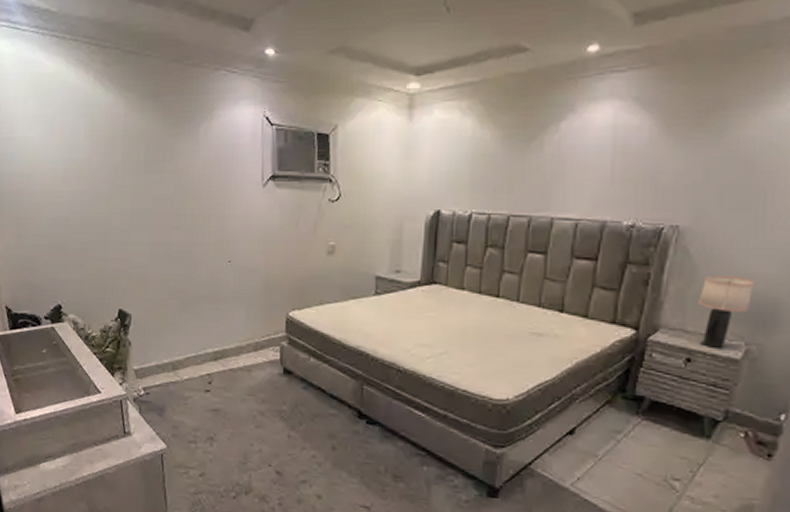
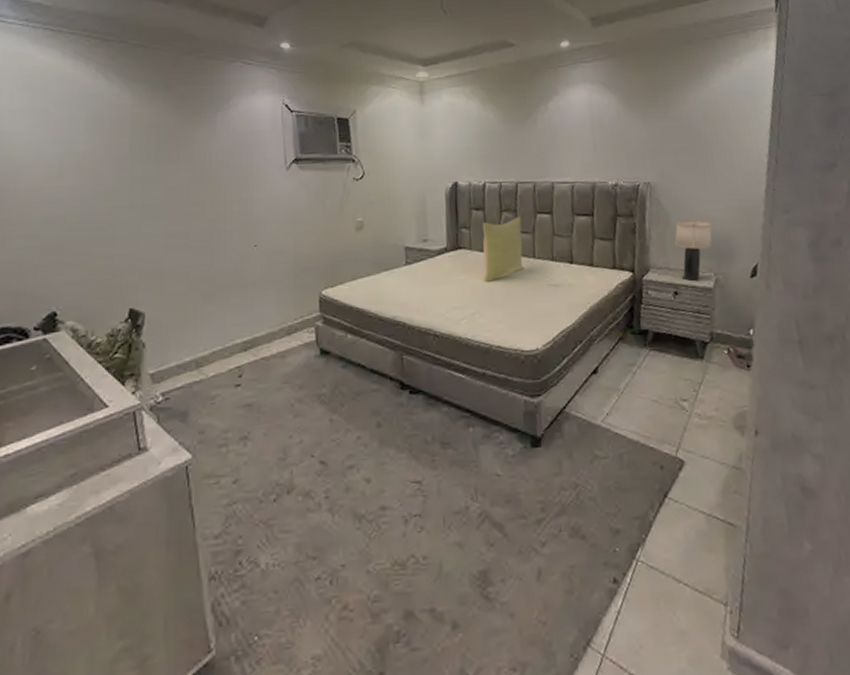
pillow: none [456,254,508,322] -> present [482,216,524,282]

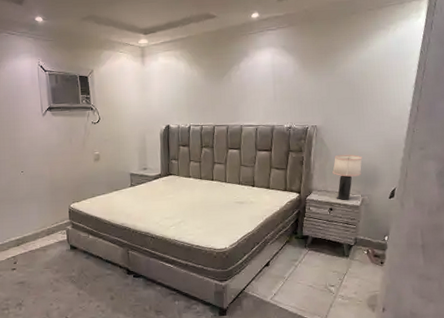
pillow: present [482,216,524,282] -> none [187,151,218,200]

